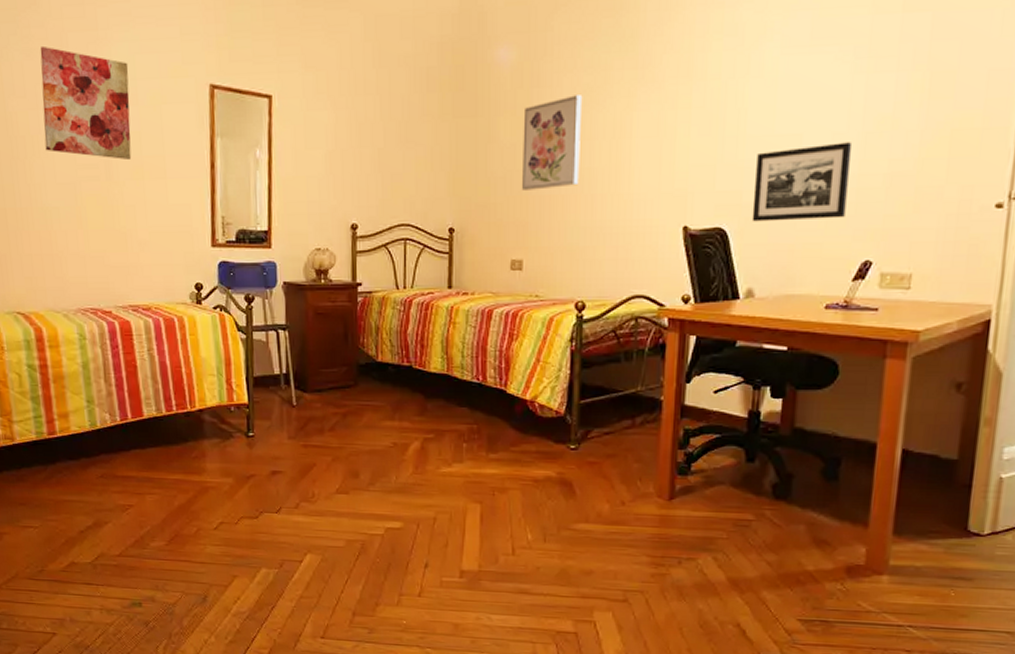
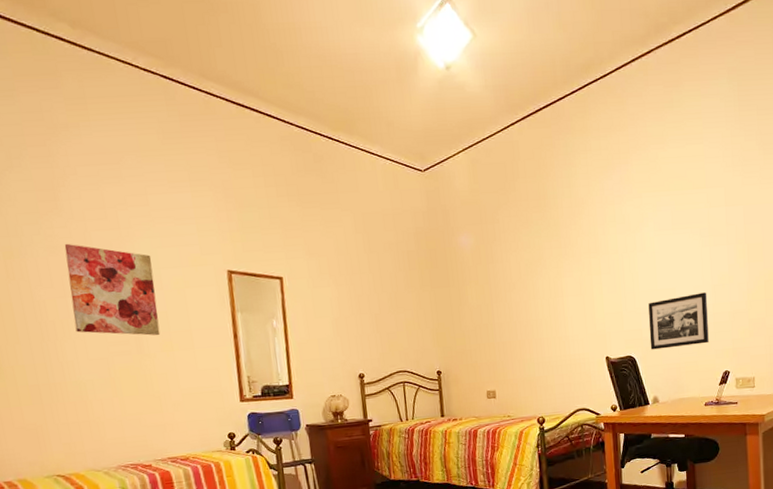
wall art: present [521,95,583,190] -> none [484,268,530,339]

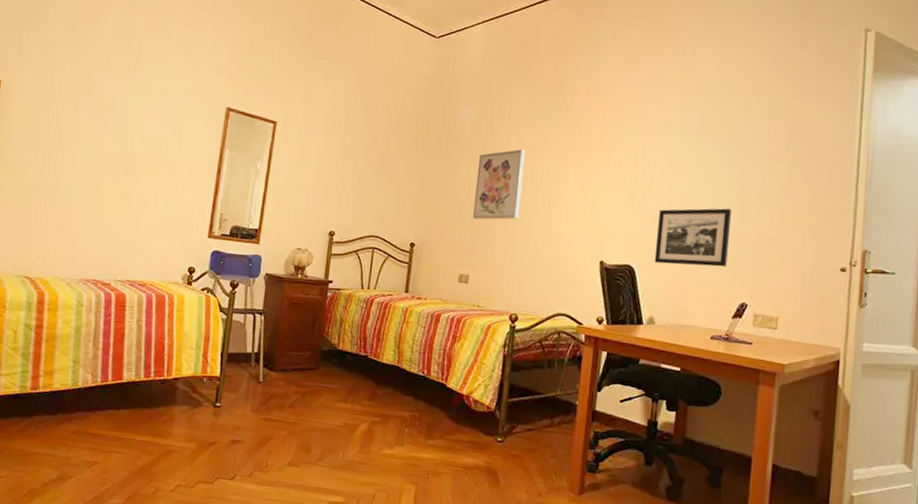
wall art: present [64,243,161,336] -> none [78,61,161,159]
wall art: none [484,268,530,339] -> present [472,149,526,220]

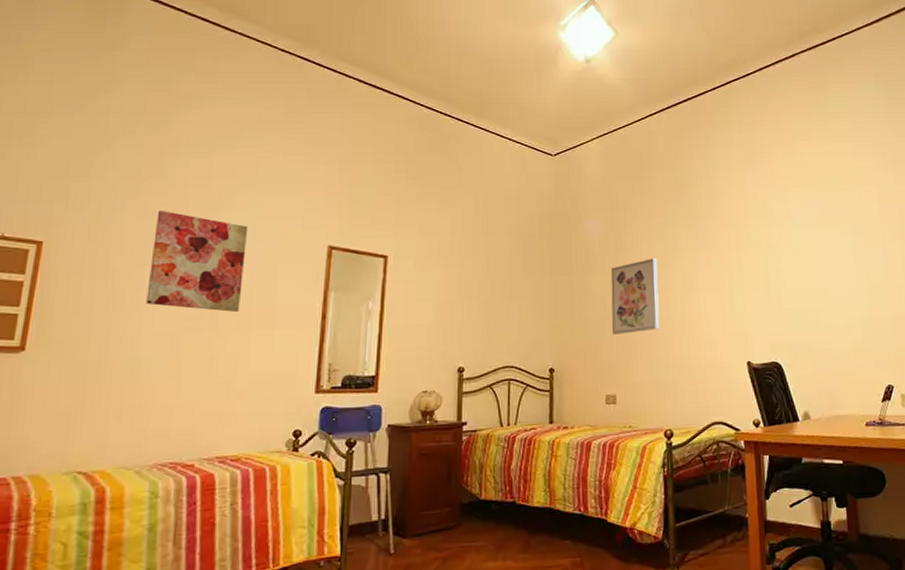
wall art: none [78,61,161,159] -> present [146,210,248,312]
picture frame: present [654,208,732,267] -> none [796,294,867,356]

